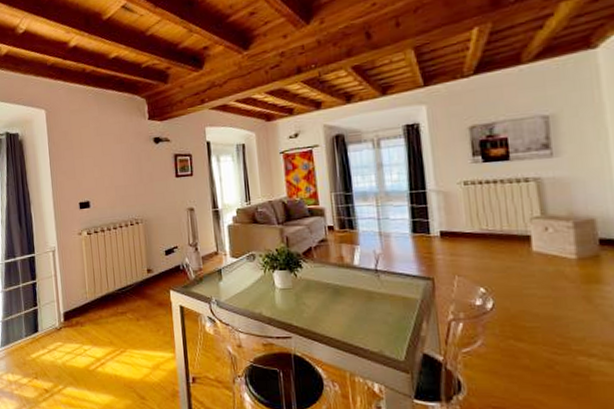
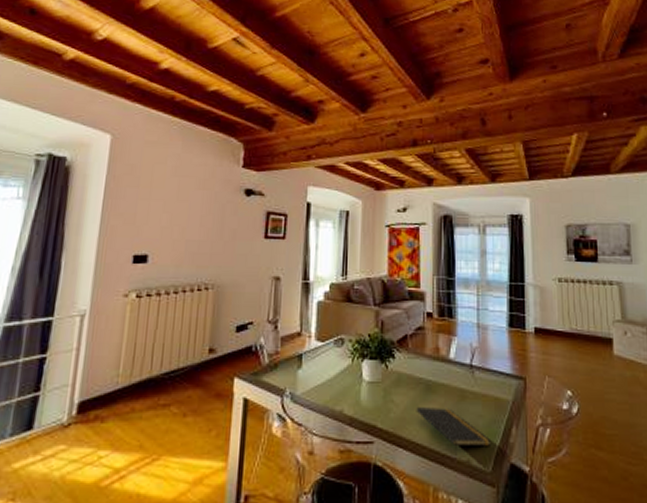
notepad: none [326,307,401,347] -> present [416,407,490,456]

